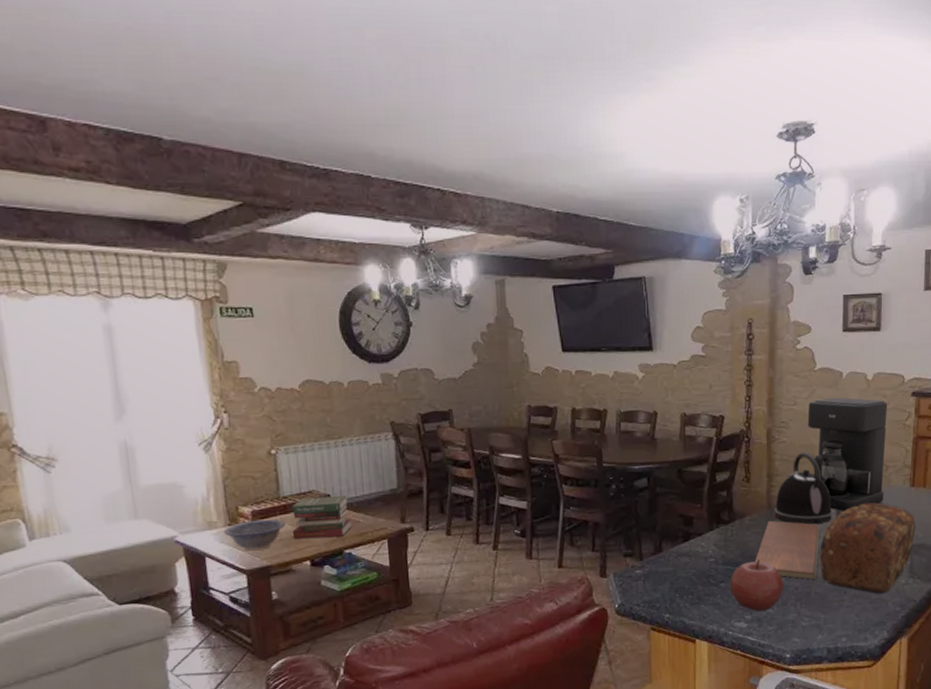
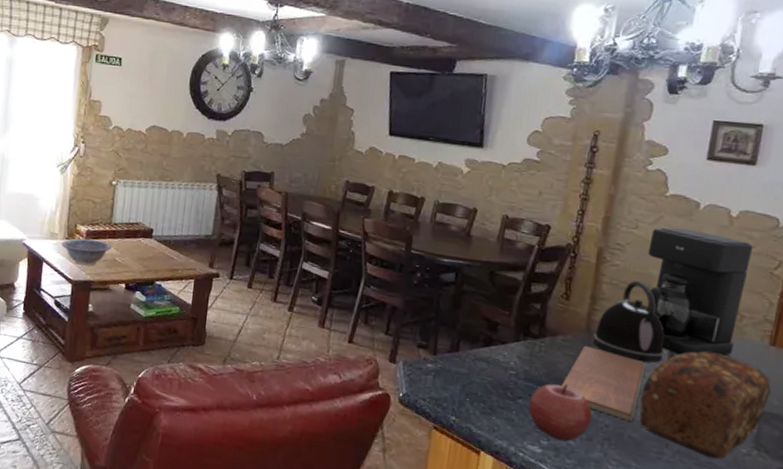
books: present [292,495,352,539] -> none [115,227,167,269]

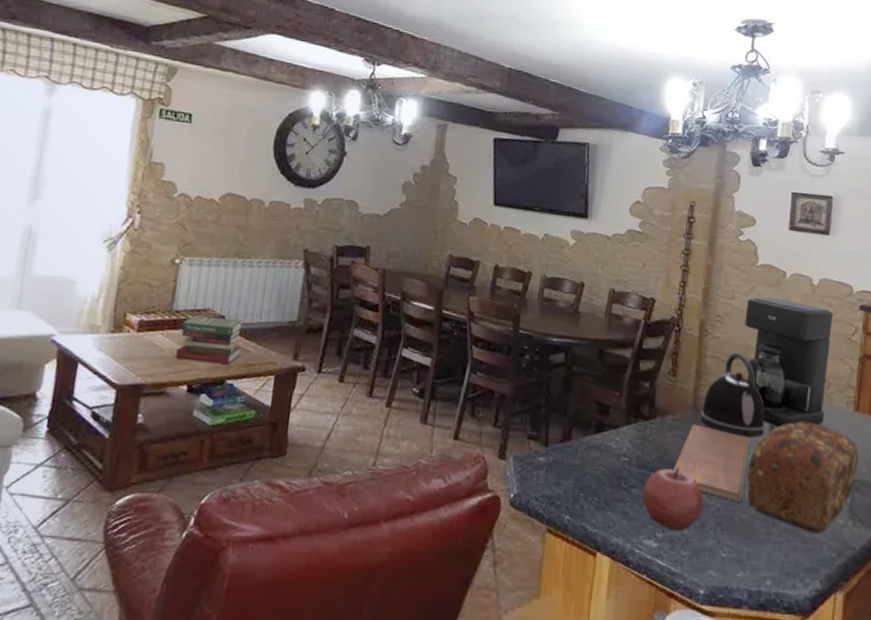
decorative bowl: present [61,238,111,266] -> none [104,330,171,366]
books: none [115,227,167,269] -> present [175,315,243,365]

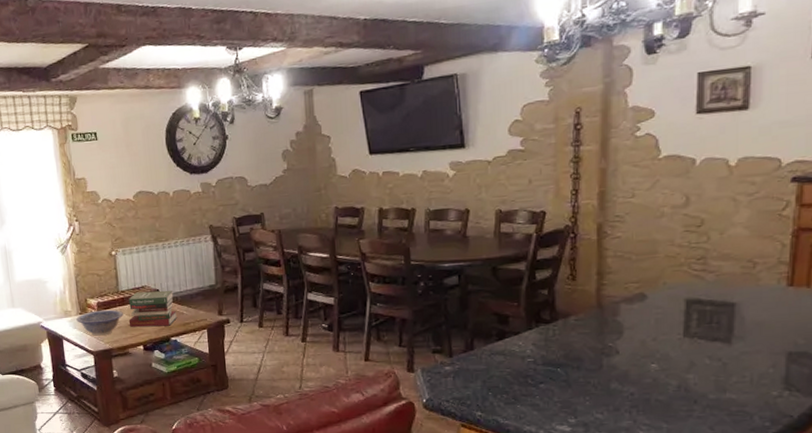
decorative bowl: none [104,330,171,366] -> present [76,309,123,336]
fruit: present [642,467,704,531] -> none [551,361,615,416]
chopping board: present [673,423,750,502] -> none [581,321,663,386]
kettle: present [700,352,766,437] -> none [605,247,680,326]
coffee maker: present [745,297,834,427] -> none [649,187,758,313]
bread loaf: present [746,421,859,533] -> none [662,304,794,405]

